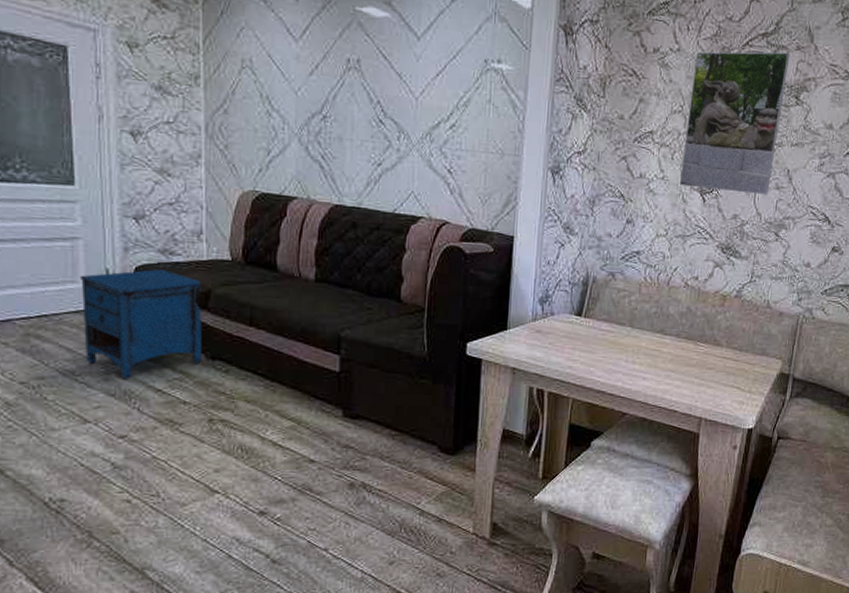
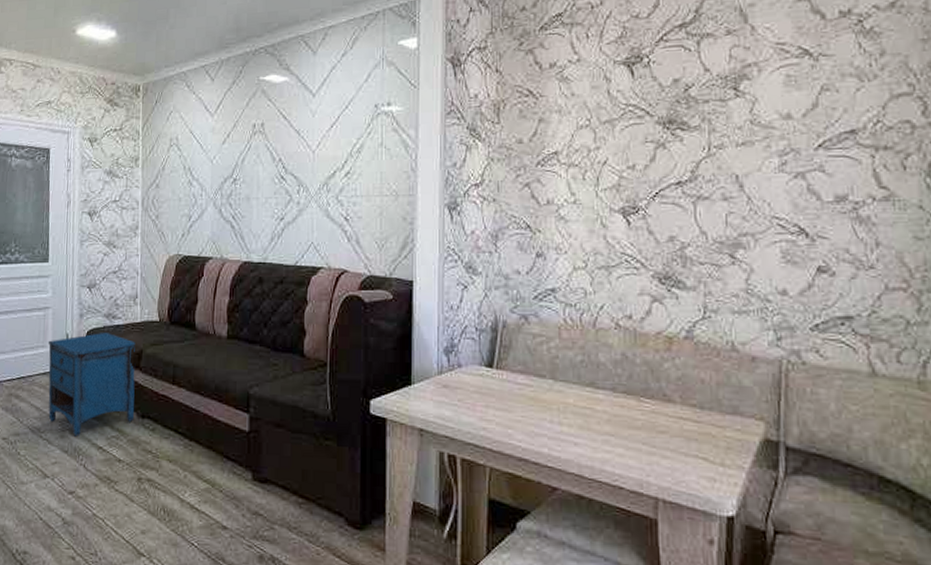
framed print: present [679,51,790,195] -> none [595,39,719,210]

